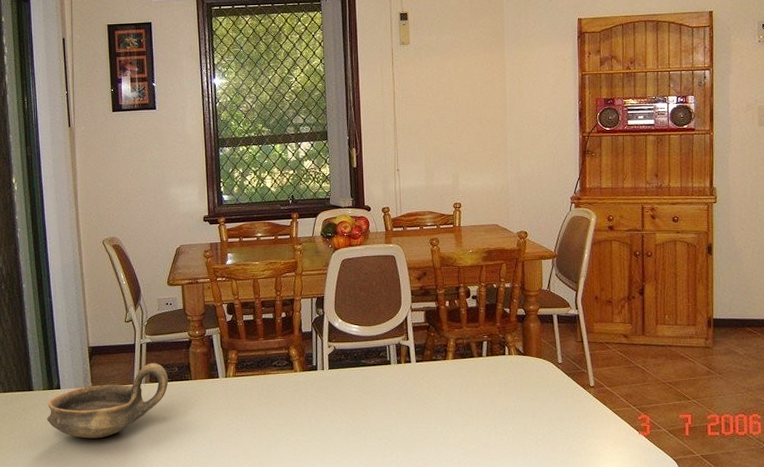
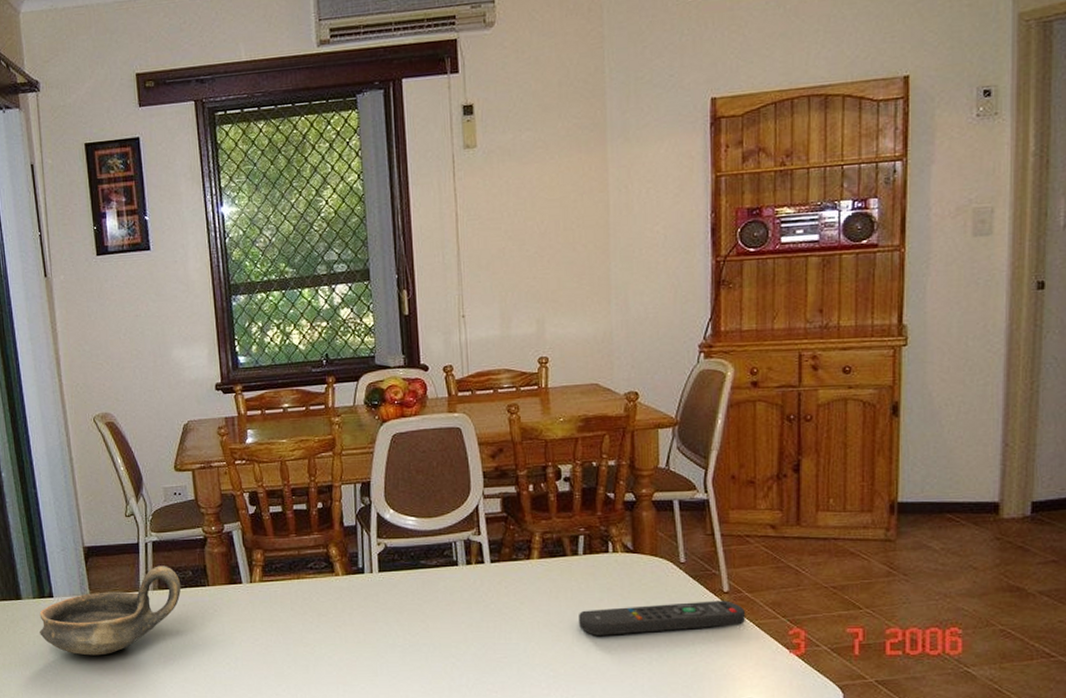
remote control: none [483,393,606,421] -> present [579,600,745,636]

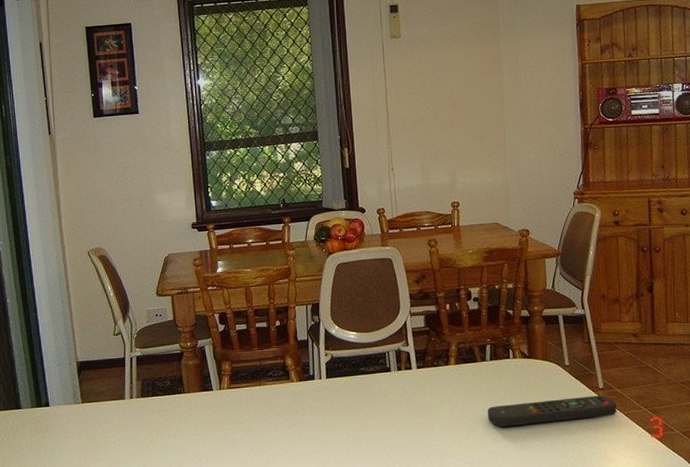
oil lamp: present [39,565,182,656] -> none [36,376,161,457]

